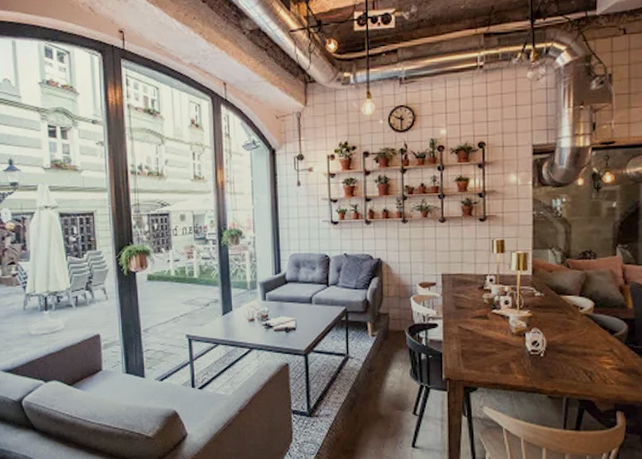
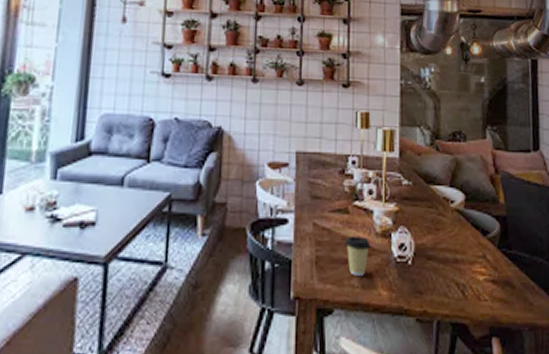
coffee cup: none [486,335,508,364] -> present [345,235,371,276]

